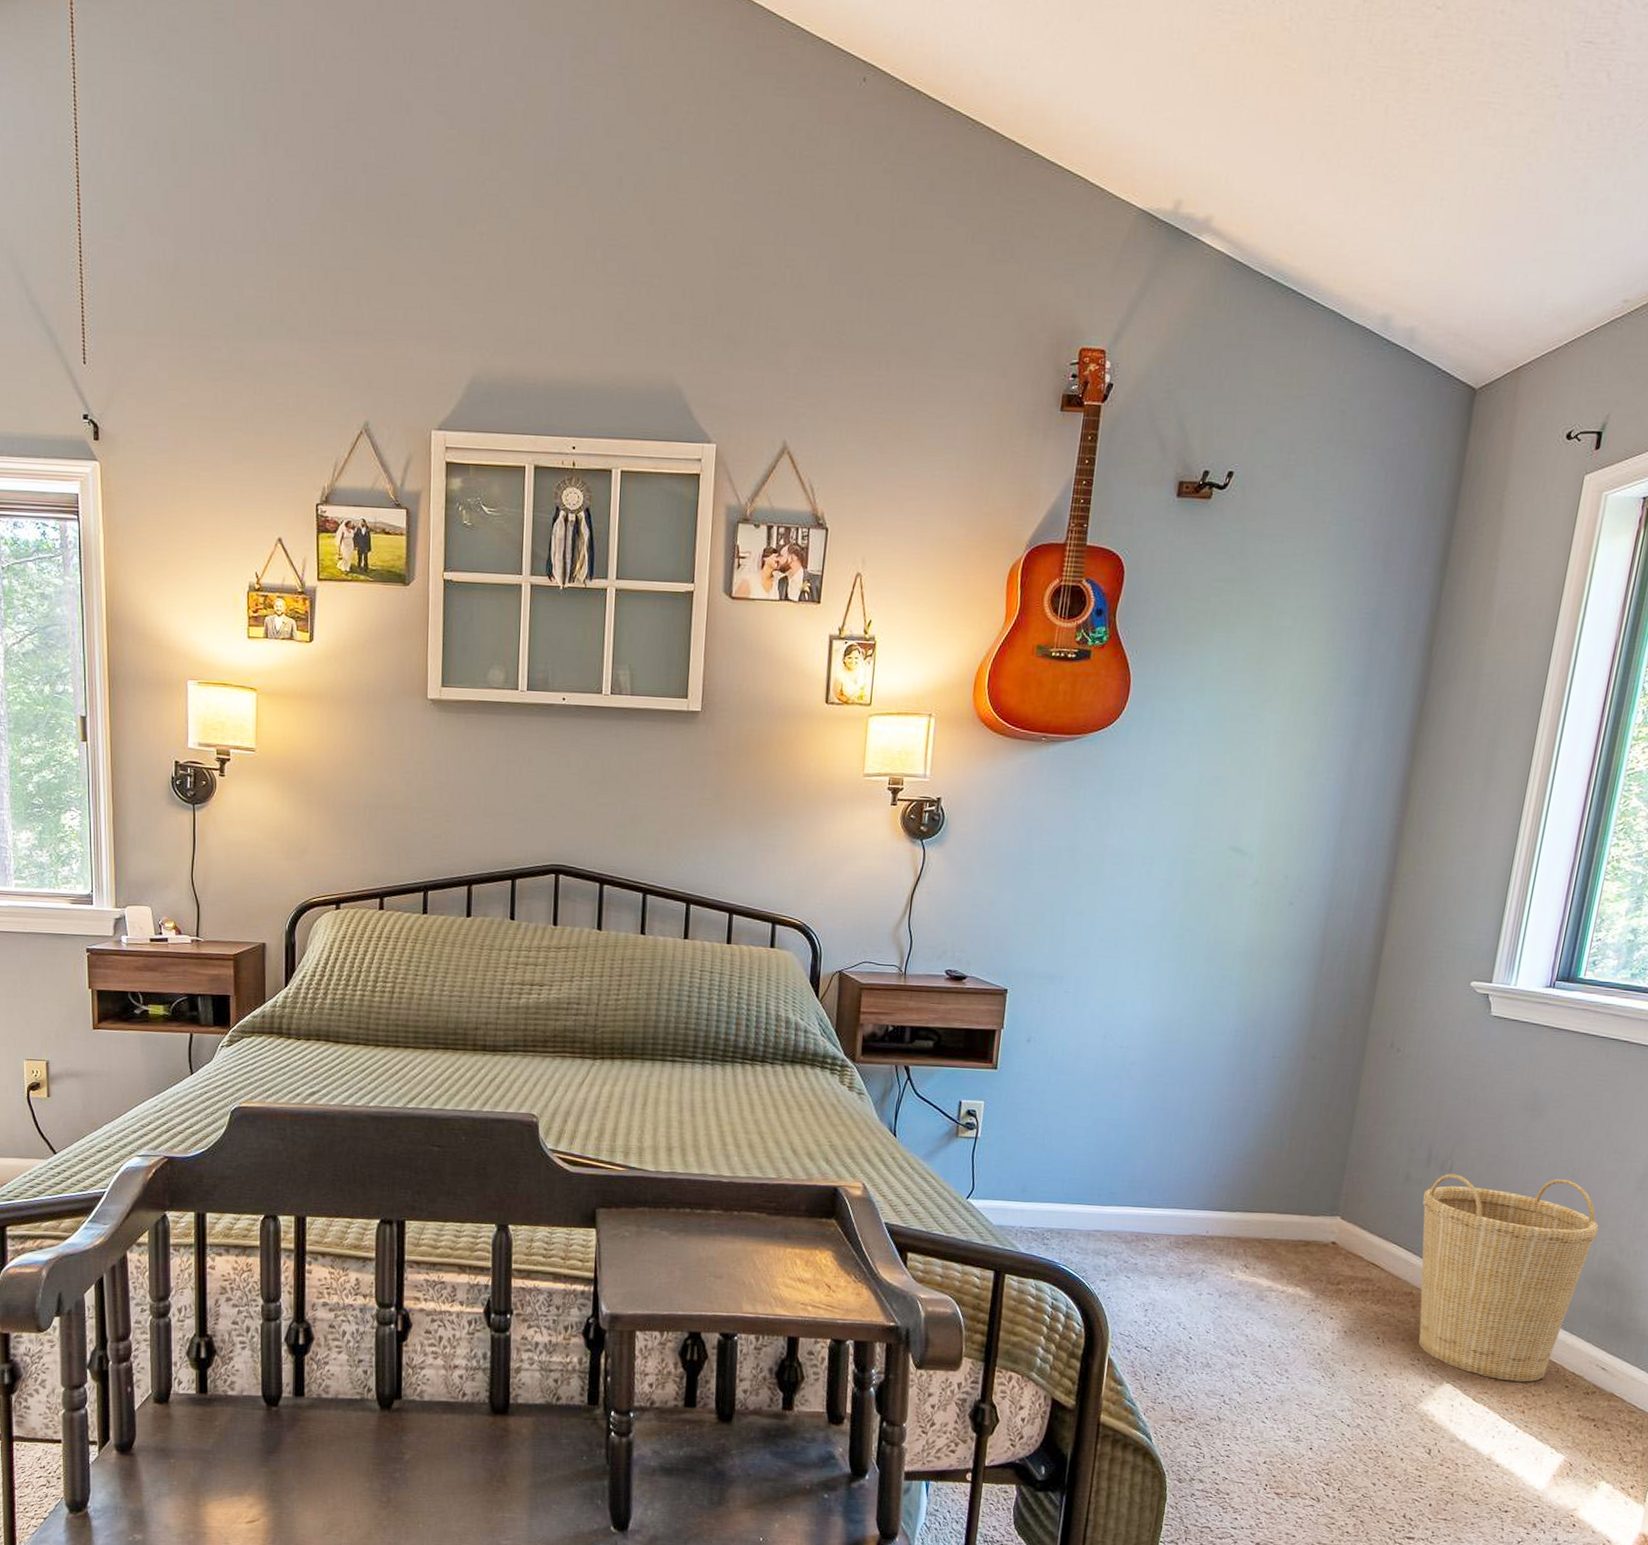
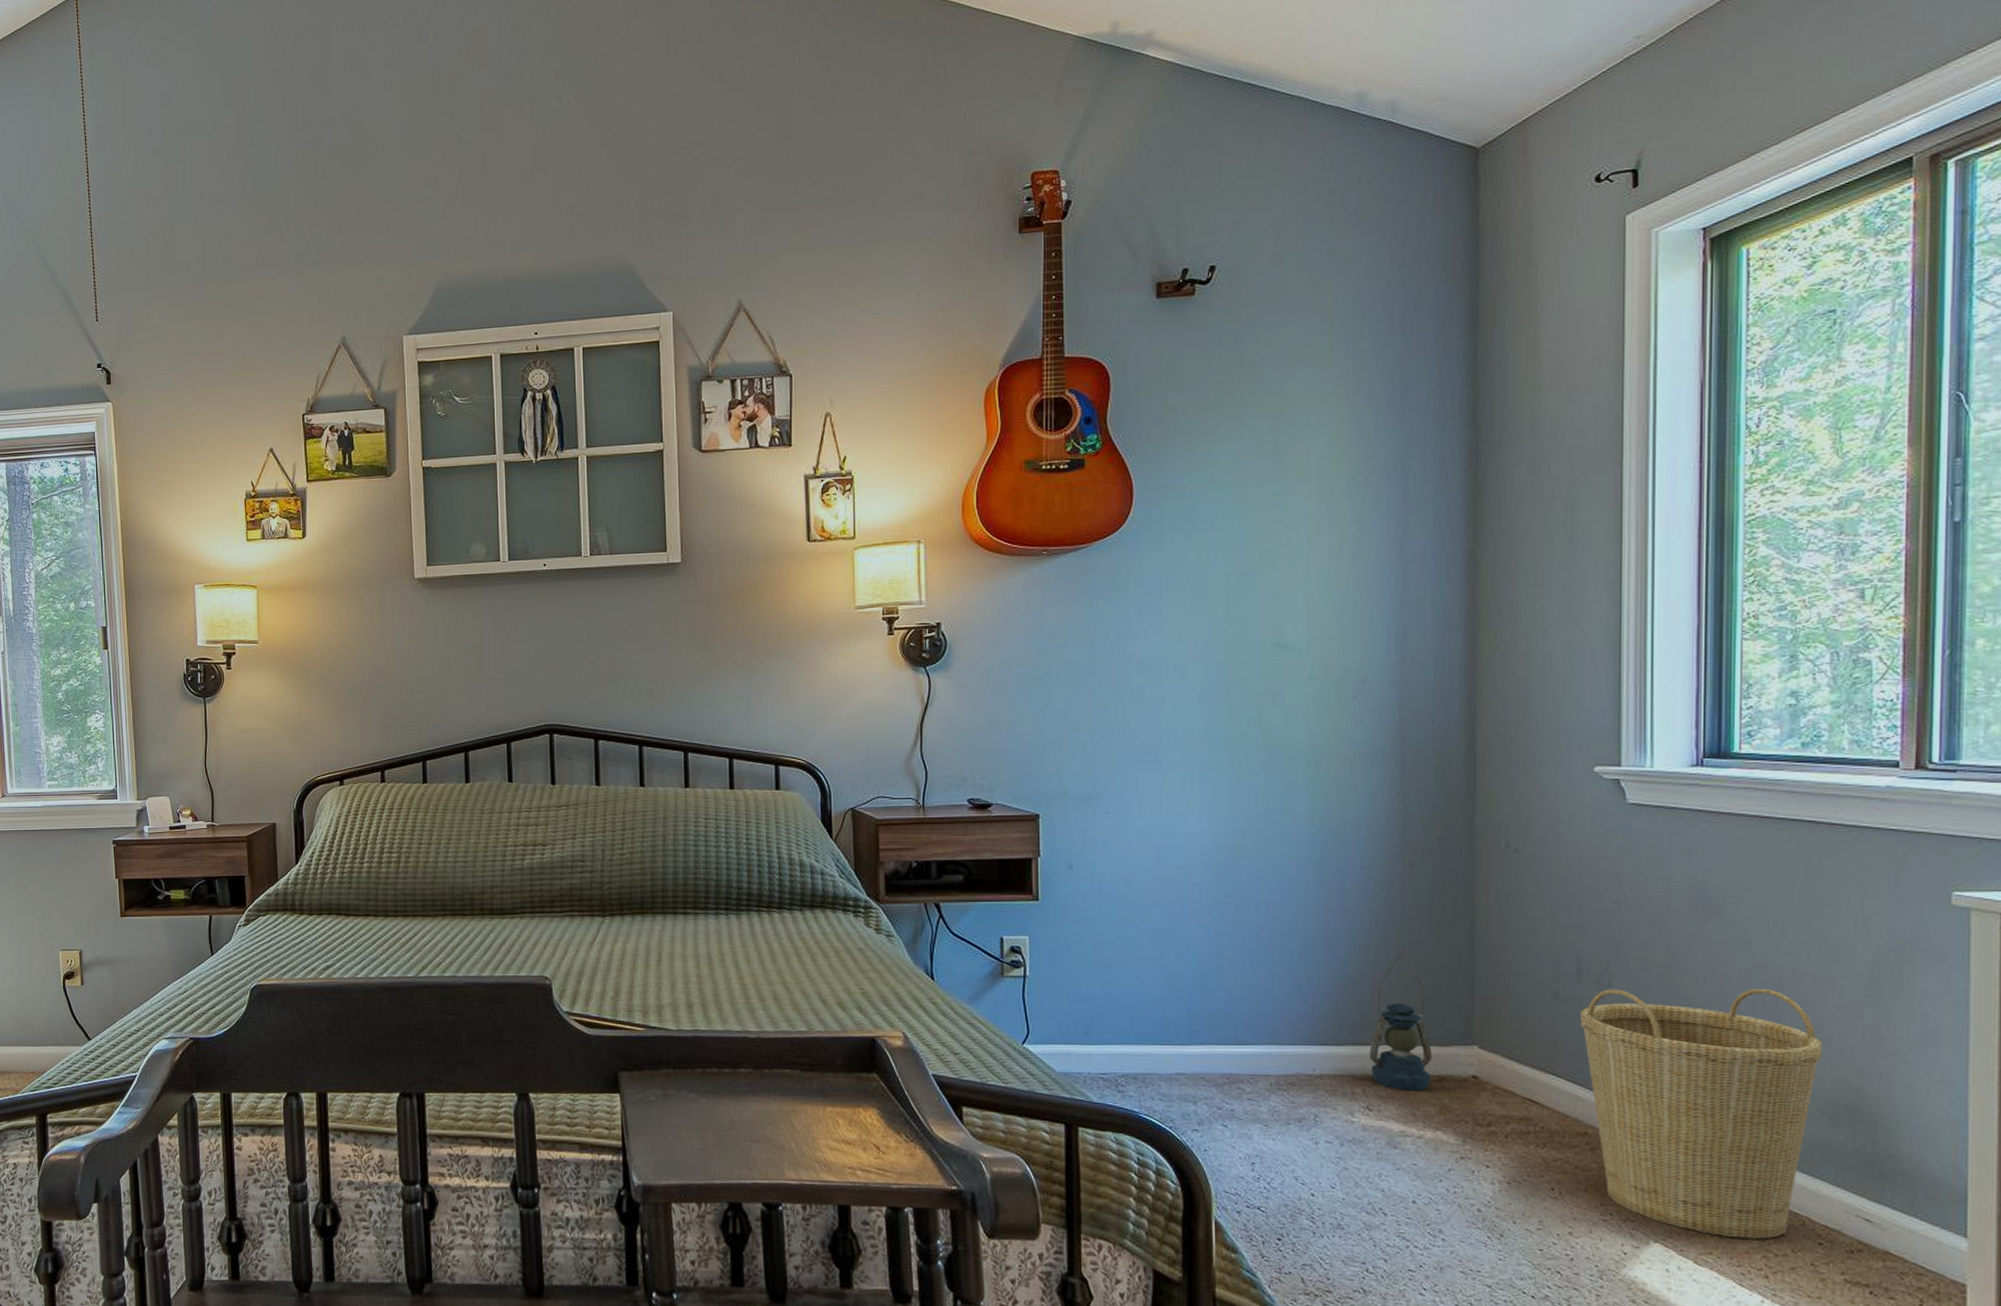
lantern: none [1253,1135,1307,1253] -> present [1369,954,1432,1091]

